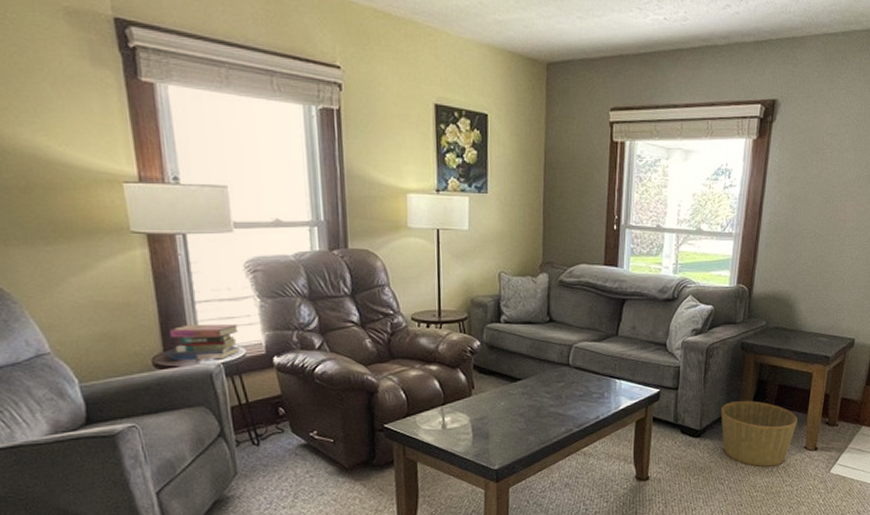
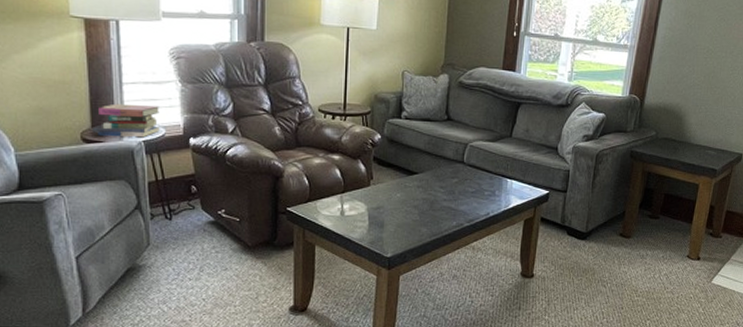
basket: present [720,401,797,467] -> none [606,207,682,273]

